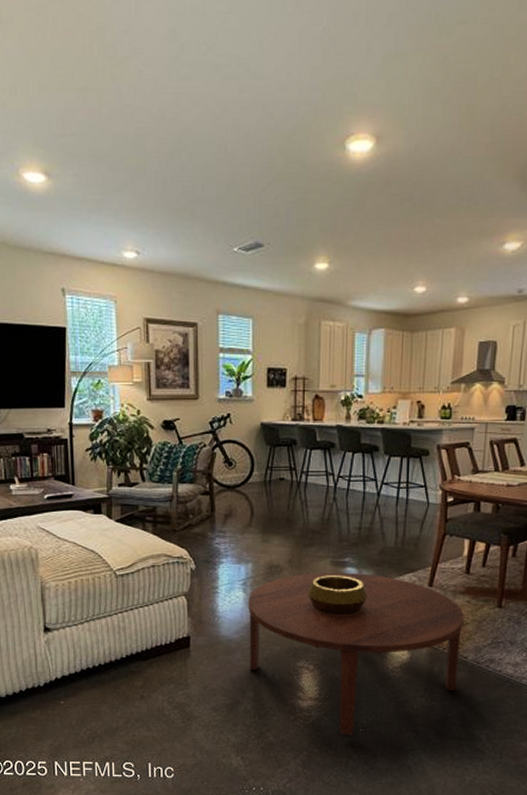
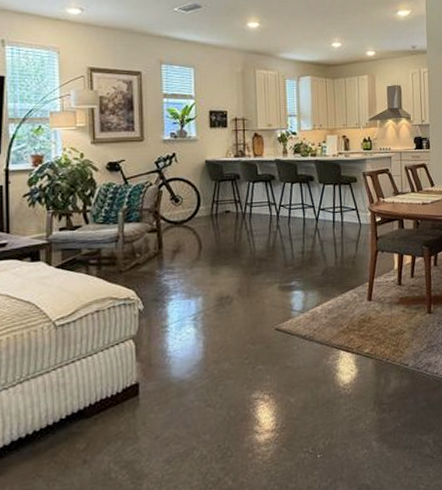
coffee table: present [248,572,464,735] -> none [199,295,402,465]
decorative bowl: present [306,575,368,616] -> none [257,299,315,340]

